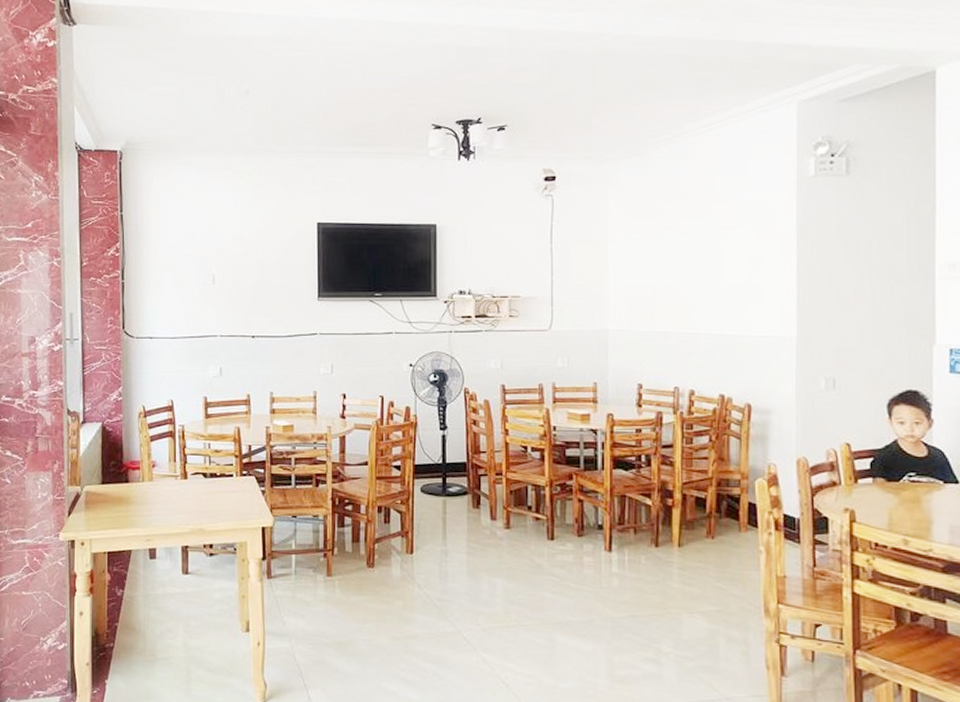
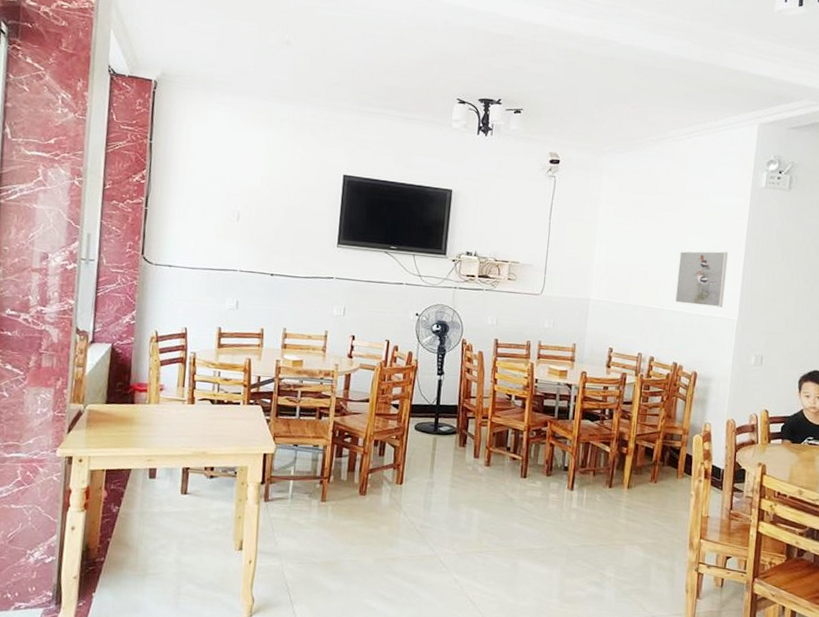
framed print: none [714,257,776,324] -> present [675,251,729,307]

